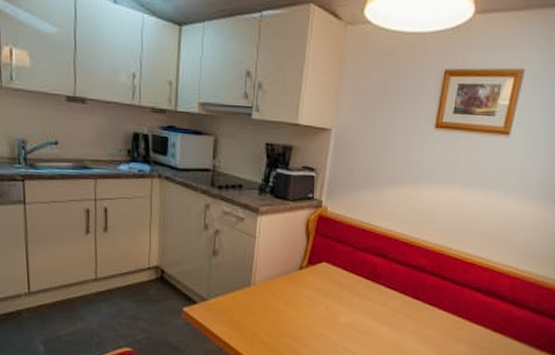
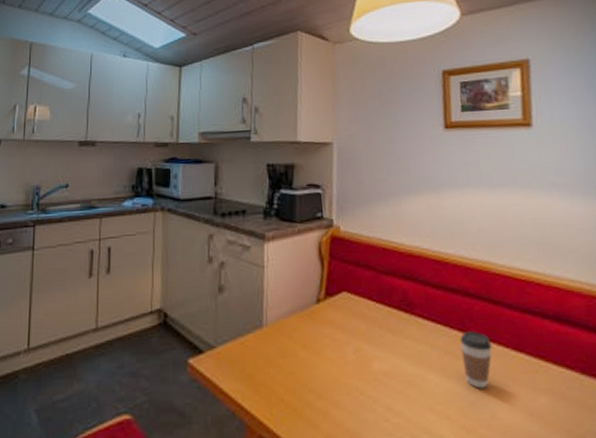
coffee cup: none [409,298,434,338] -> present [459,331,492,389]

